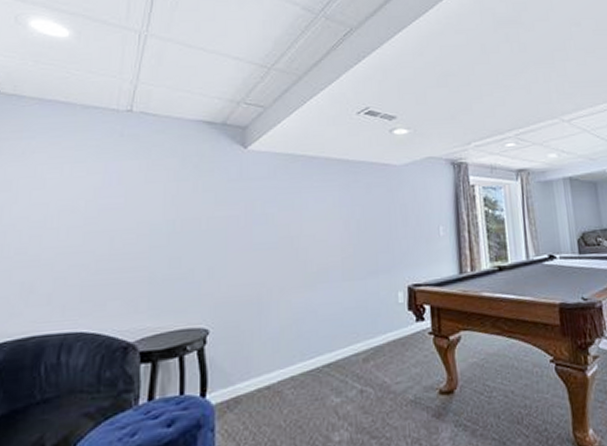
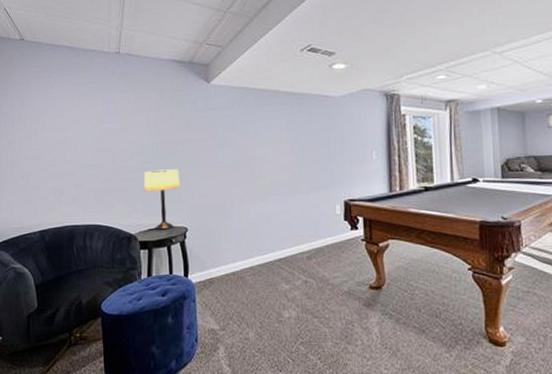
table lamp: none [151,253,201,335] -> present [143,169,180,230]

